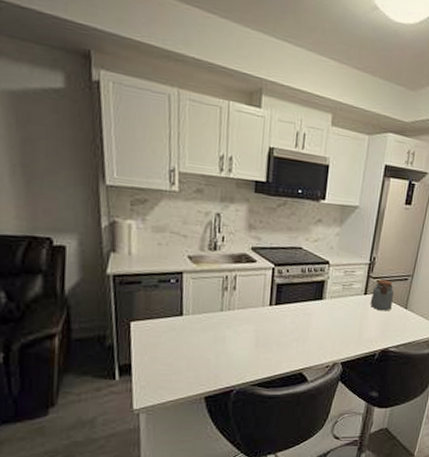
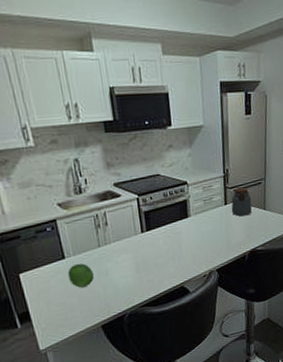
fruit: none [181,323,210,351] -> present [67,263,95,288]

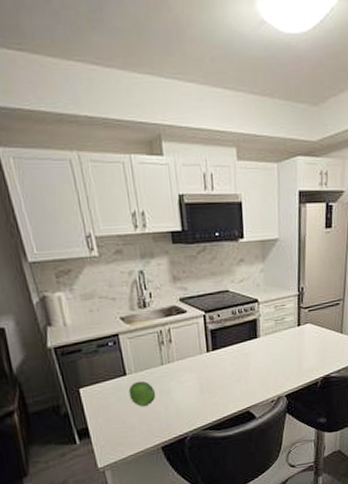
jar: present [231,187,252,217] -> none [304,307,328,340]

